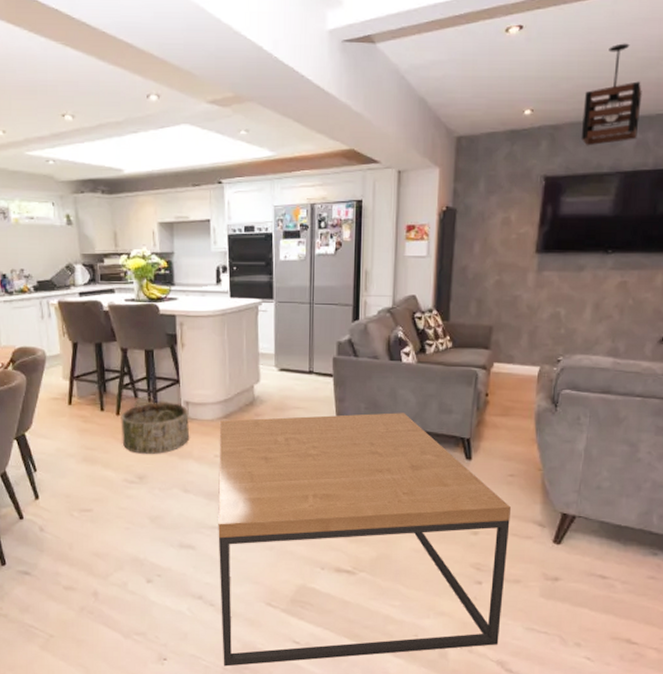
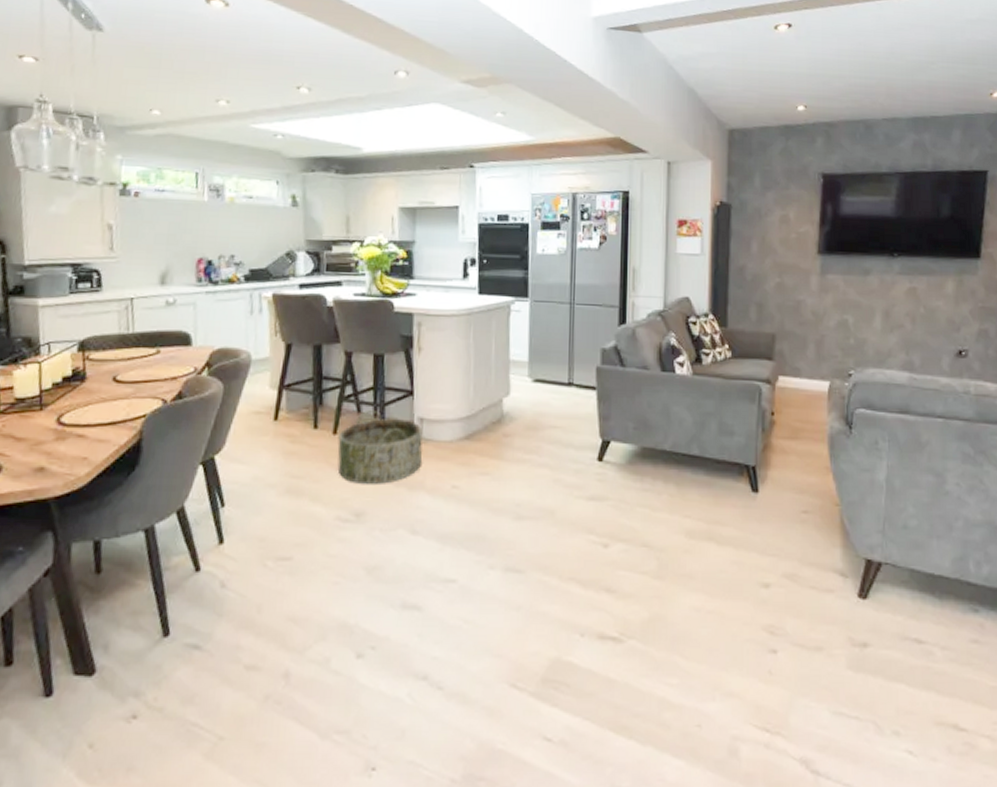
coffee table: present [218,412,511,667] -> none [451,434,807,777]
pendant light: present [581,43,642,146] -> none [856,46,915,145]

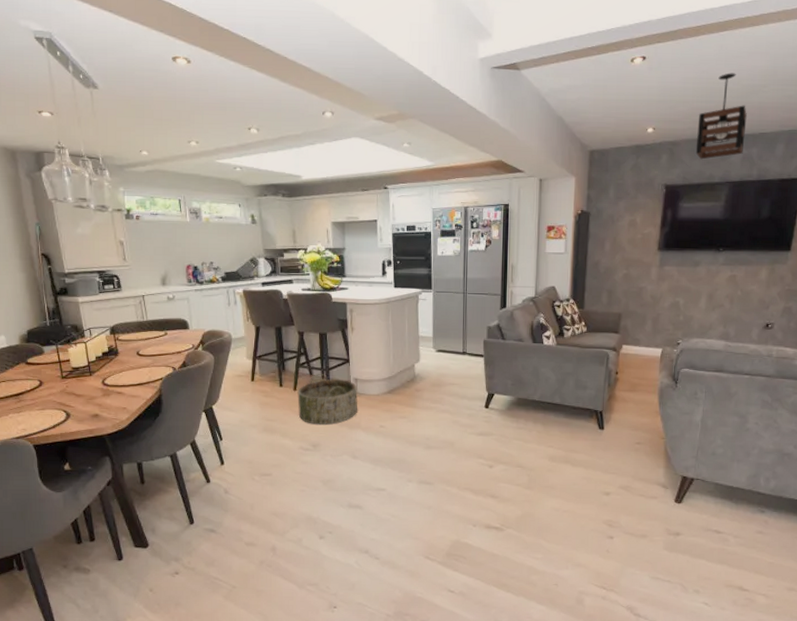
pendant light: none [856,46,915,145] -> present [695,73,747,160]

